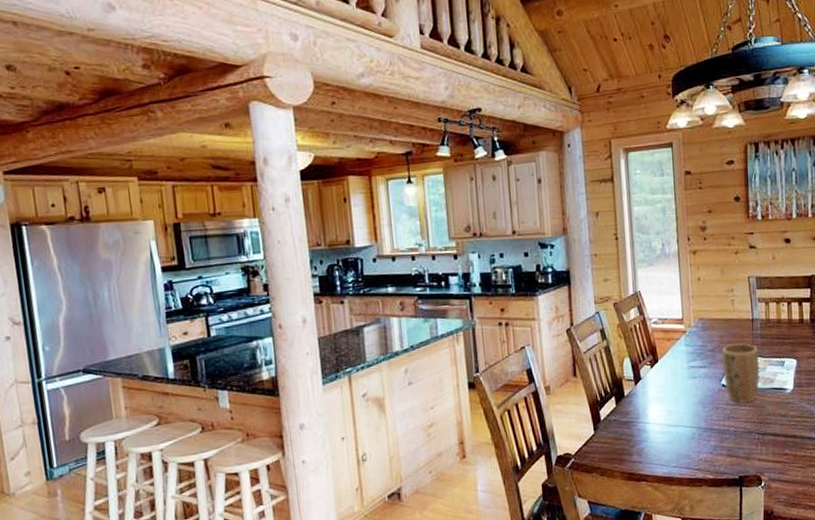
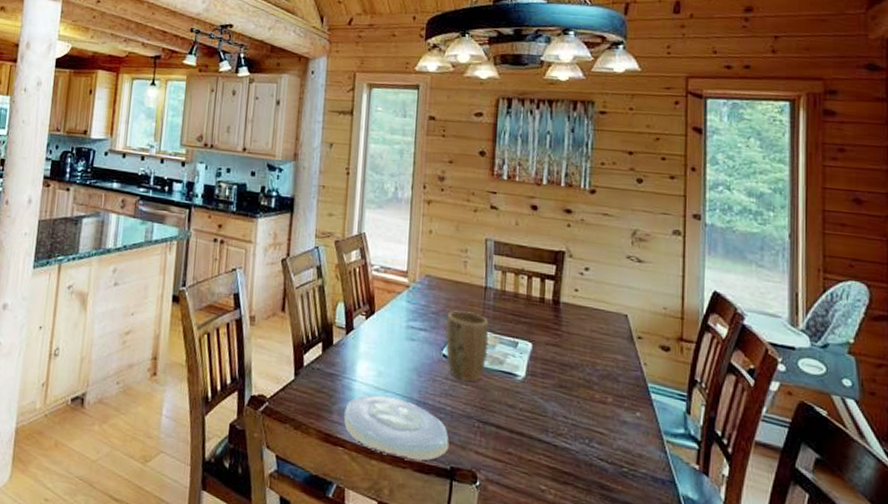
plate: none [643,429,736,480] -> present [344,395,449,461]

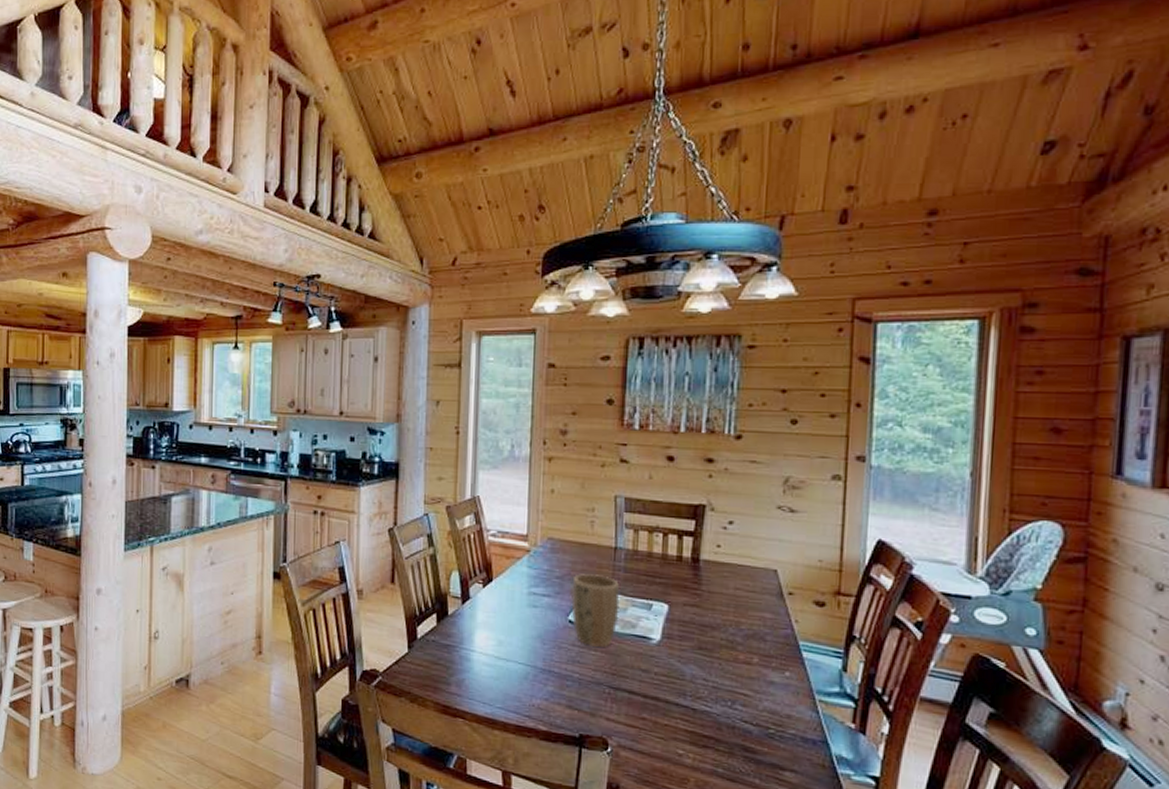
plate: present [344,395,449,461] -> none [463,665,578,730]

